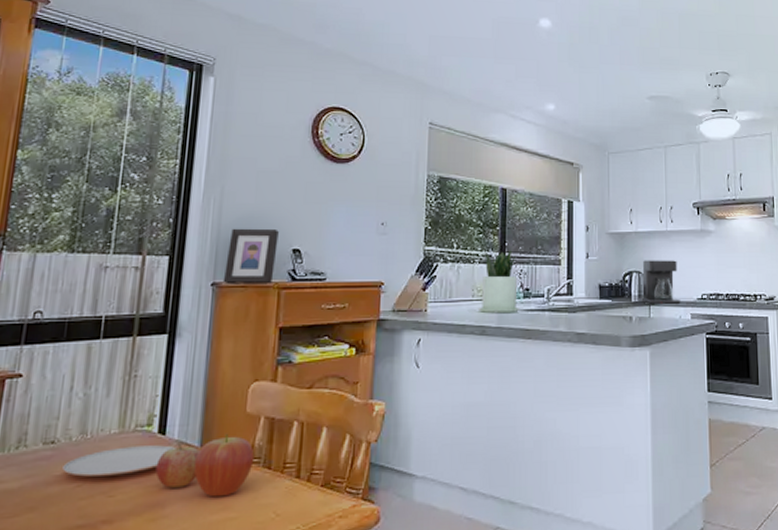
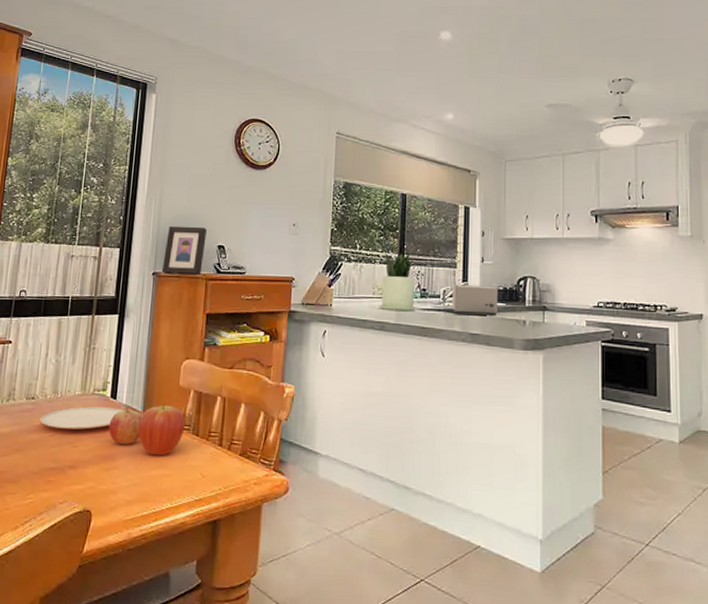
toaster: none [557,282,605,315] -> present [452,284,499,317]
coffee maker: present [641,260,681,305] -> none [535,266,576,312]

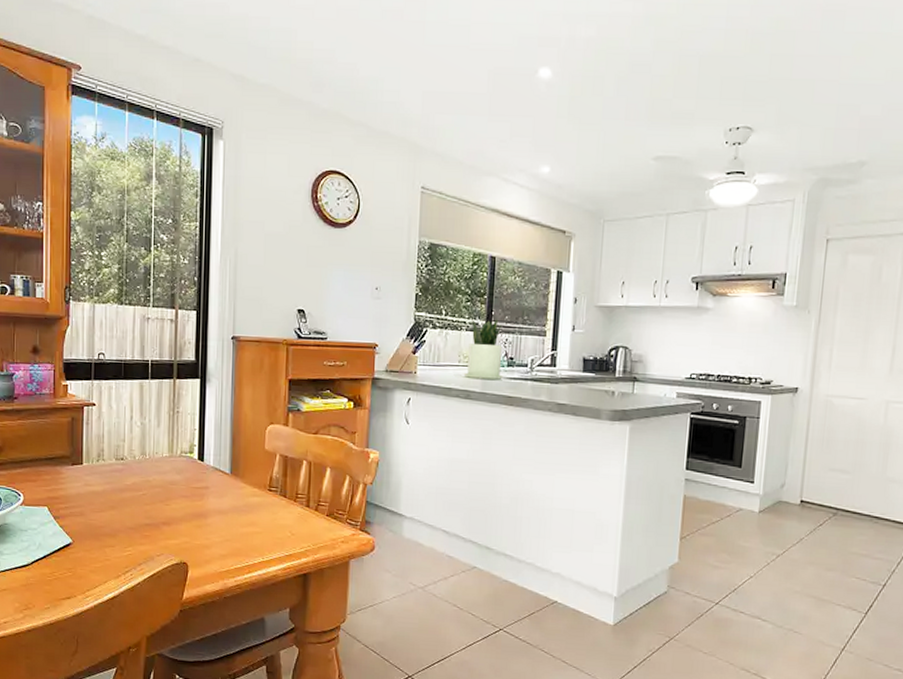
plate: present [40,406,125,430] -> none [131,468,213,490]
fruit: present [108,407,143,445] -> none [198,469,231,504]
fruit: present [137,402,186,456] -> none [226,465,273,515]
picture frame: present [161,225,207,276] -> none [241,288,285,341]
toaster: present [452,284,499,317] -> none [539,353,589,387]

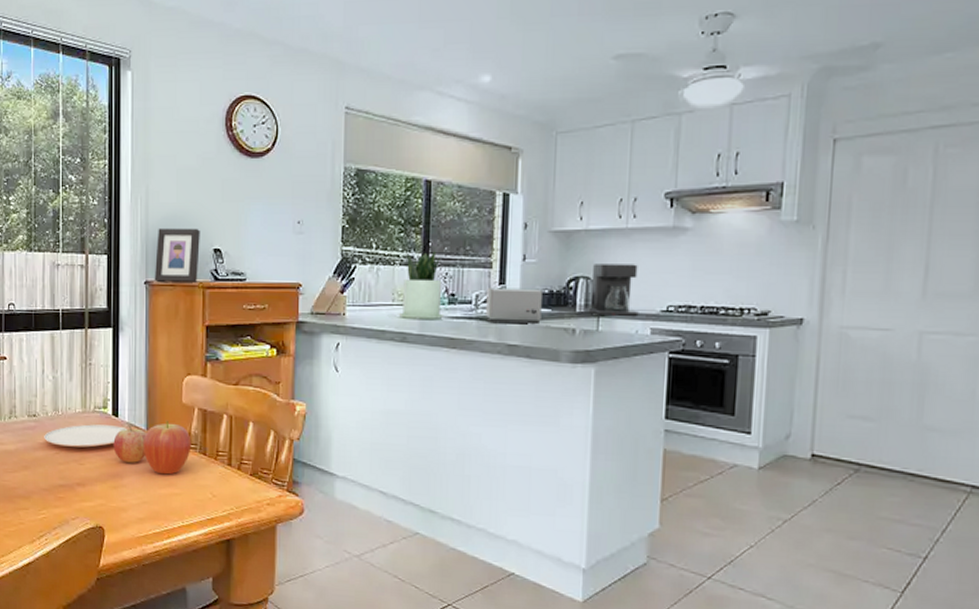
plate: none [131,468,213,490] -> present [44,424,128,448]
fruit: none [198,469,231,504] -> present [113,425,147,463]
fruit: none [226,465,273,515] -> present [143,420,192,475]
picture frame: none [241,288,285,341] -> present [154,227,200,284]
toaster: none [539,353,589,387] -> present [486,287,544,325]
coffee maker: none [626,335,668,383] -> present [588,264,639,318]

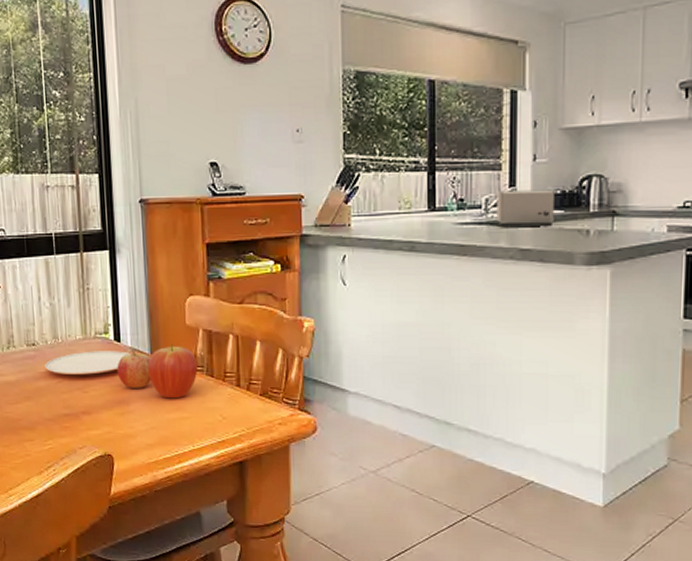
picture frame: present [154,227,200,284] -> none [149,141,196,201]
planter: present [398,251,445,321] -> none [405,154,454,228]
coffee maker: present [588,264,639,318] -> none [602,159,655,216]

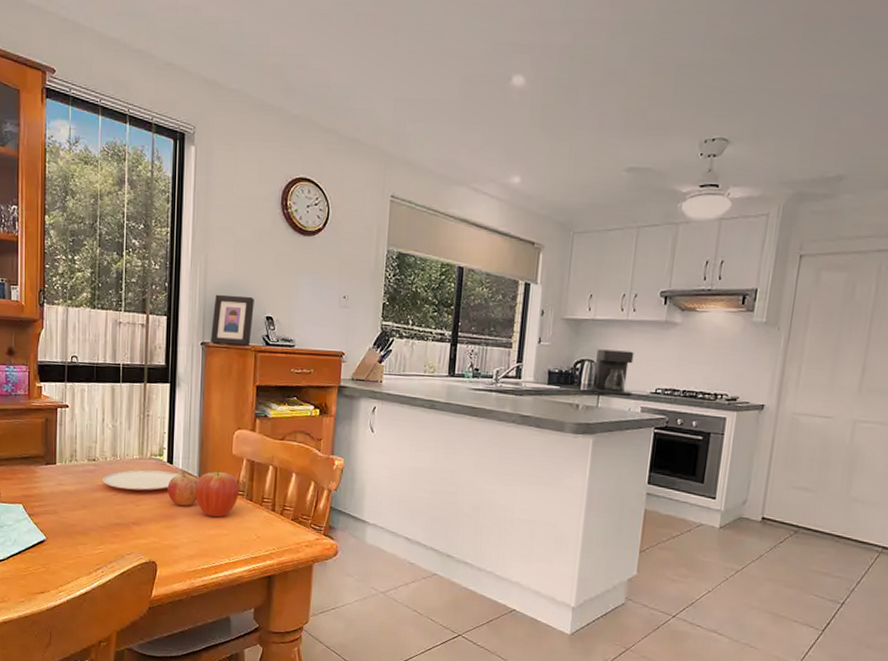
picture frame: none [149,141,196,201] -> present [210,294,254,347]
toaster: present [497,189,556,228] -> none [504,365,554,399]
coffee maker: none [602,159,655,216] -> present [590,349,634,397]

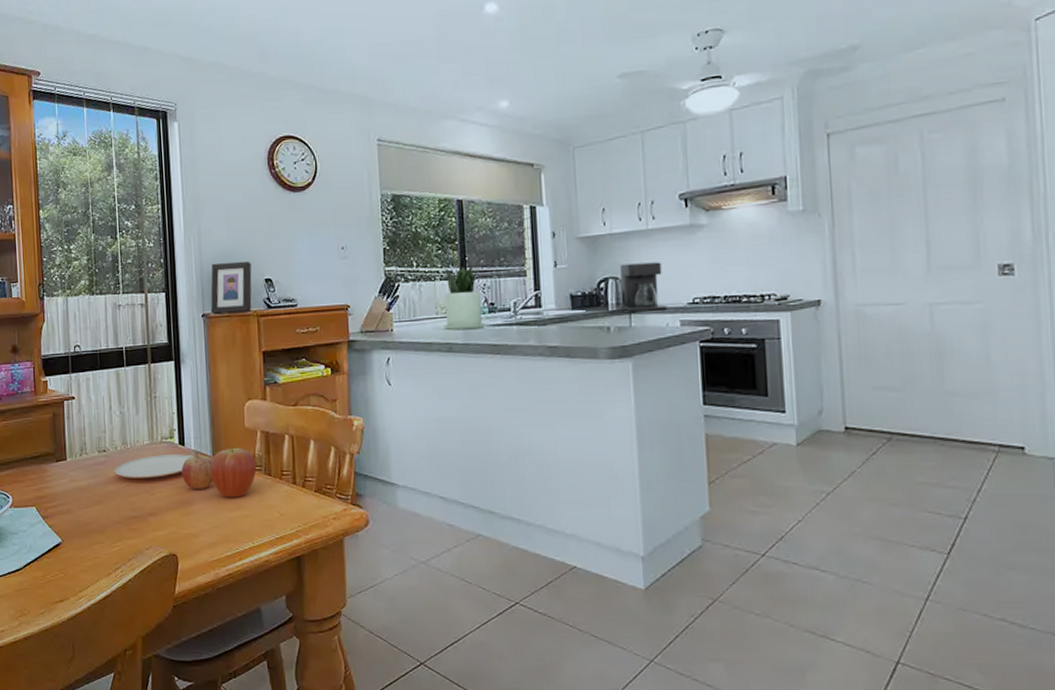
planter: none [428,329,469,391] -> present [442,264,486,330]

